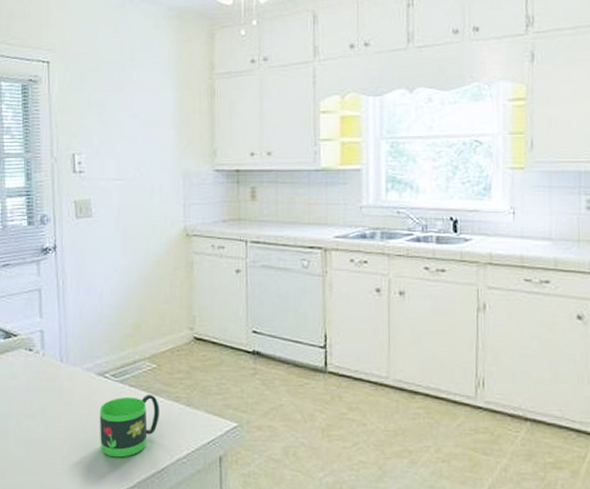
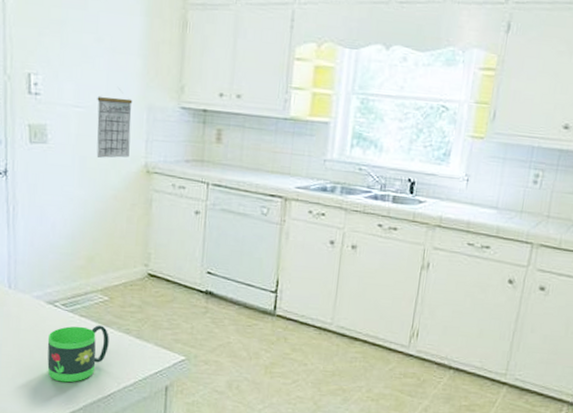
calendar: none [136,158,169,226] -> present [96,88,133,158]

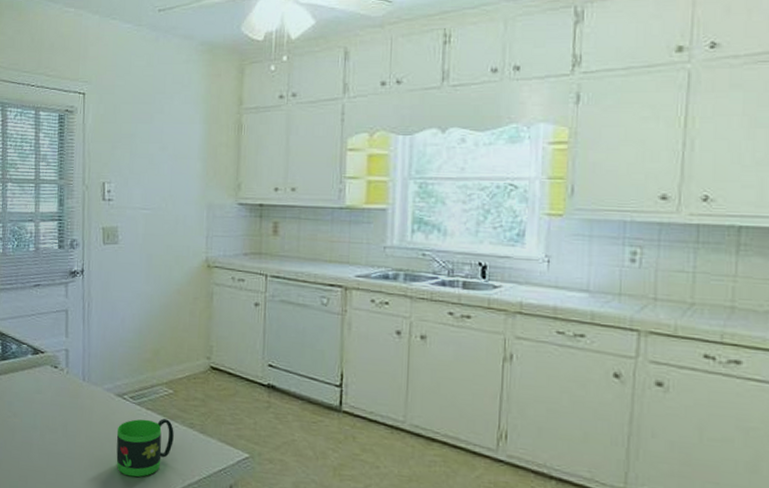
calendar: present [96,88,133,158] -> none [161,189,194,255]

